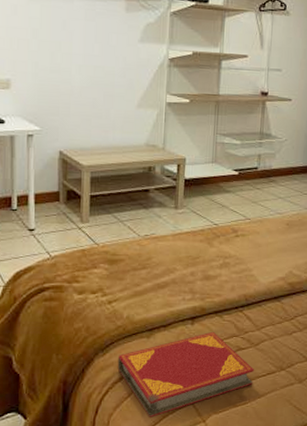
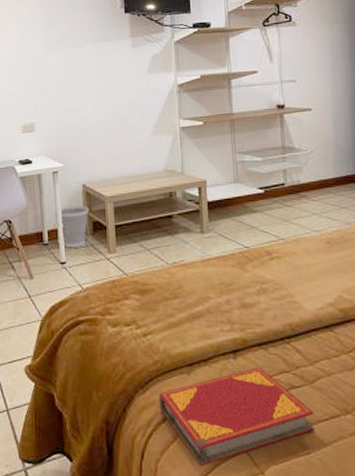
wastebasket: none [26,172,64,215] -> present [54,205,89,248]

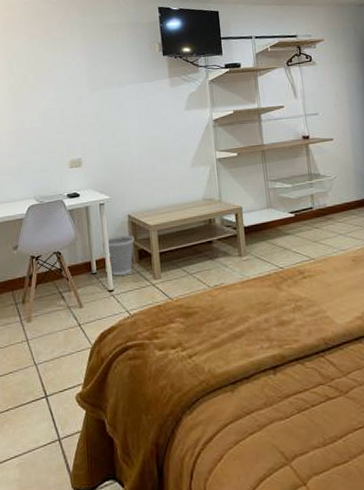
hardback book: present [158,366,315,466] -> none [205,380,351,482]

